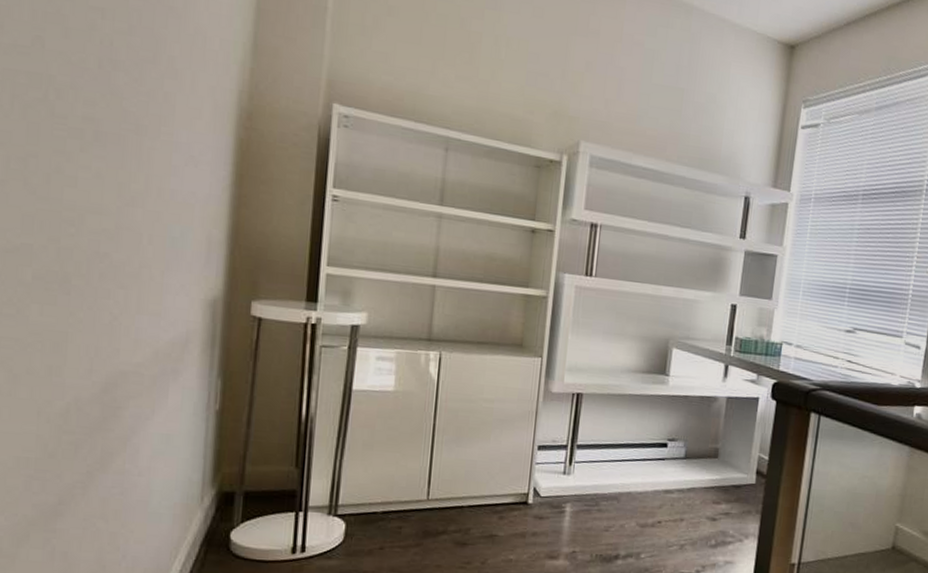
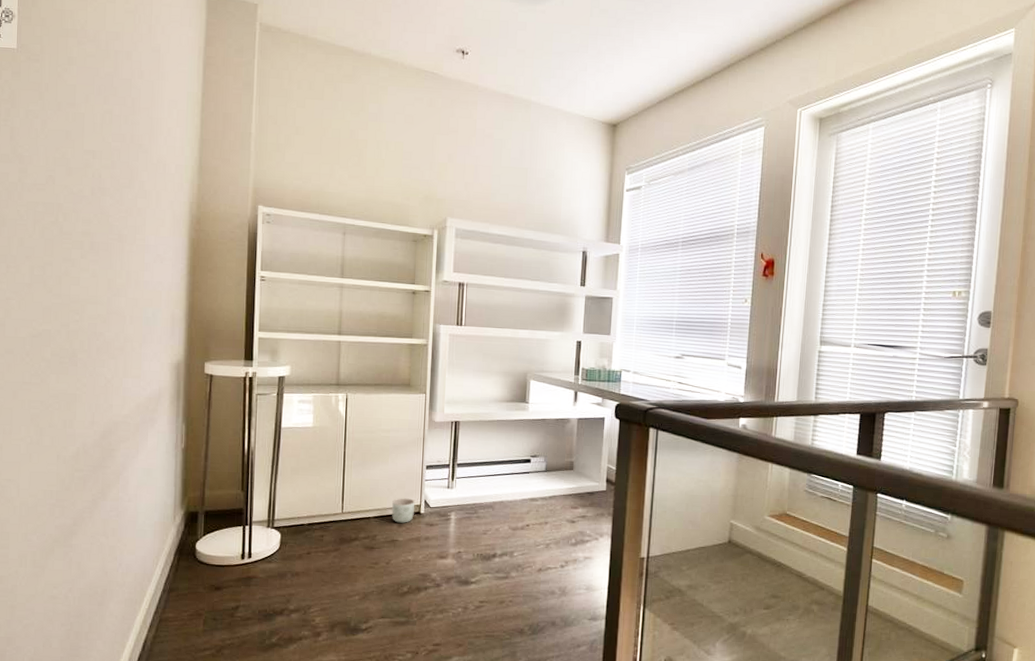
planter: none [491,484,521,515] -> present [392,498,415,523]

